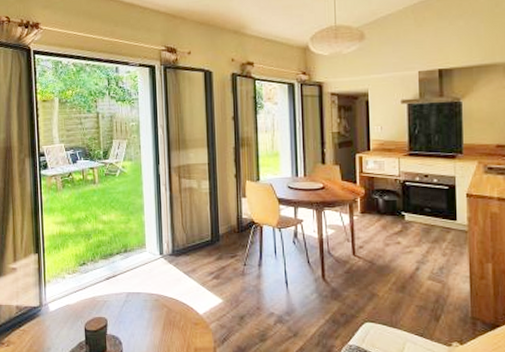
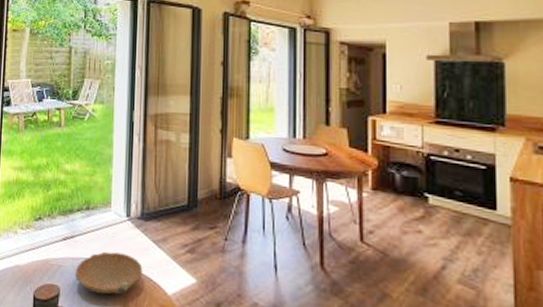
bowl: none [119,285,177,320] -> present [74,251,143,295]

